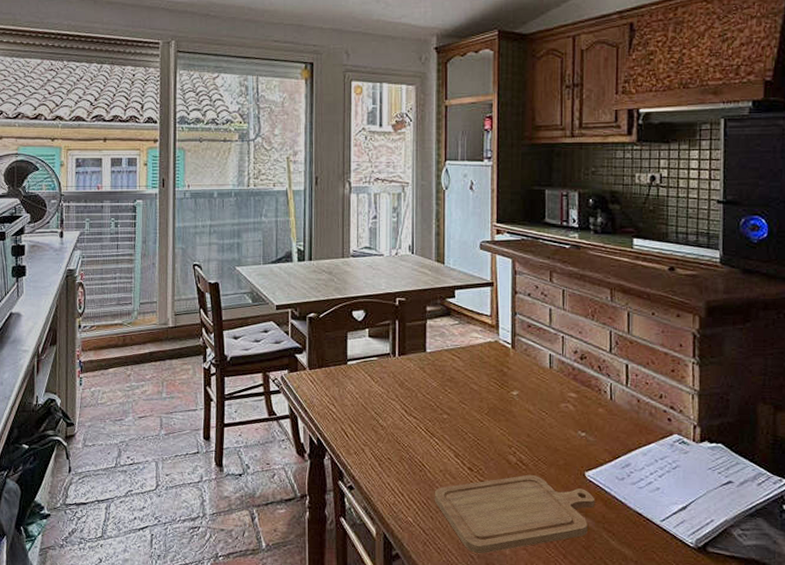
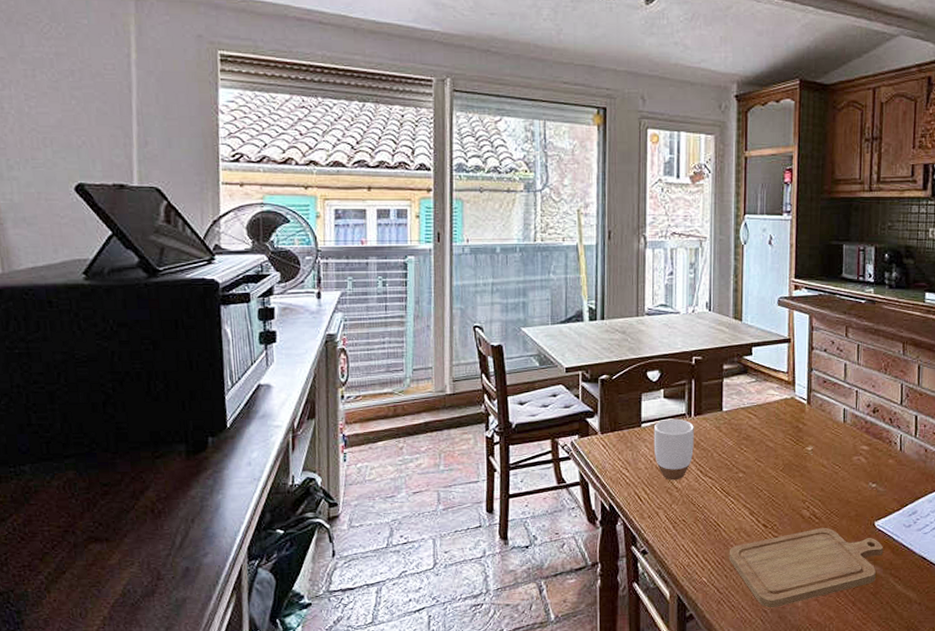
mug: none [359,357,398,418] -> present [653,418,694,480]

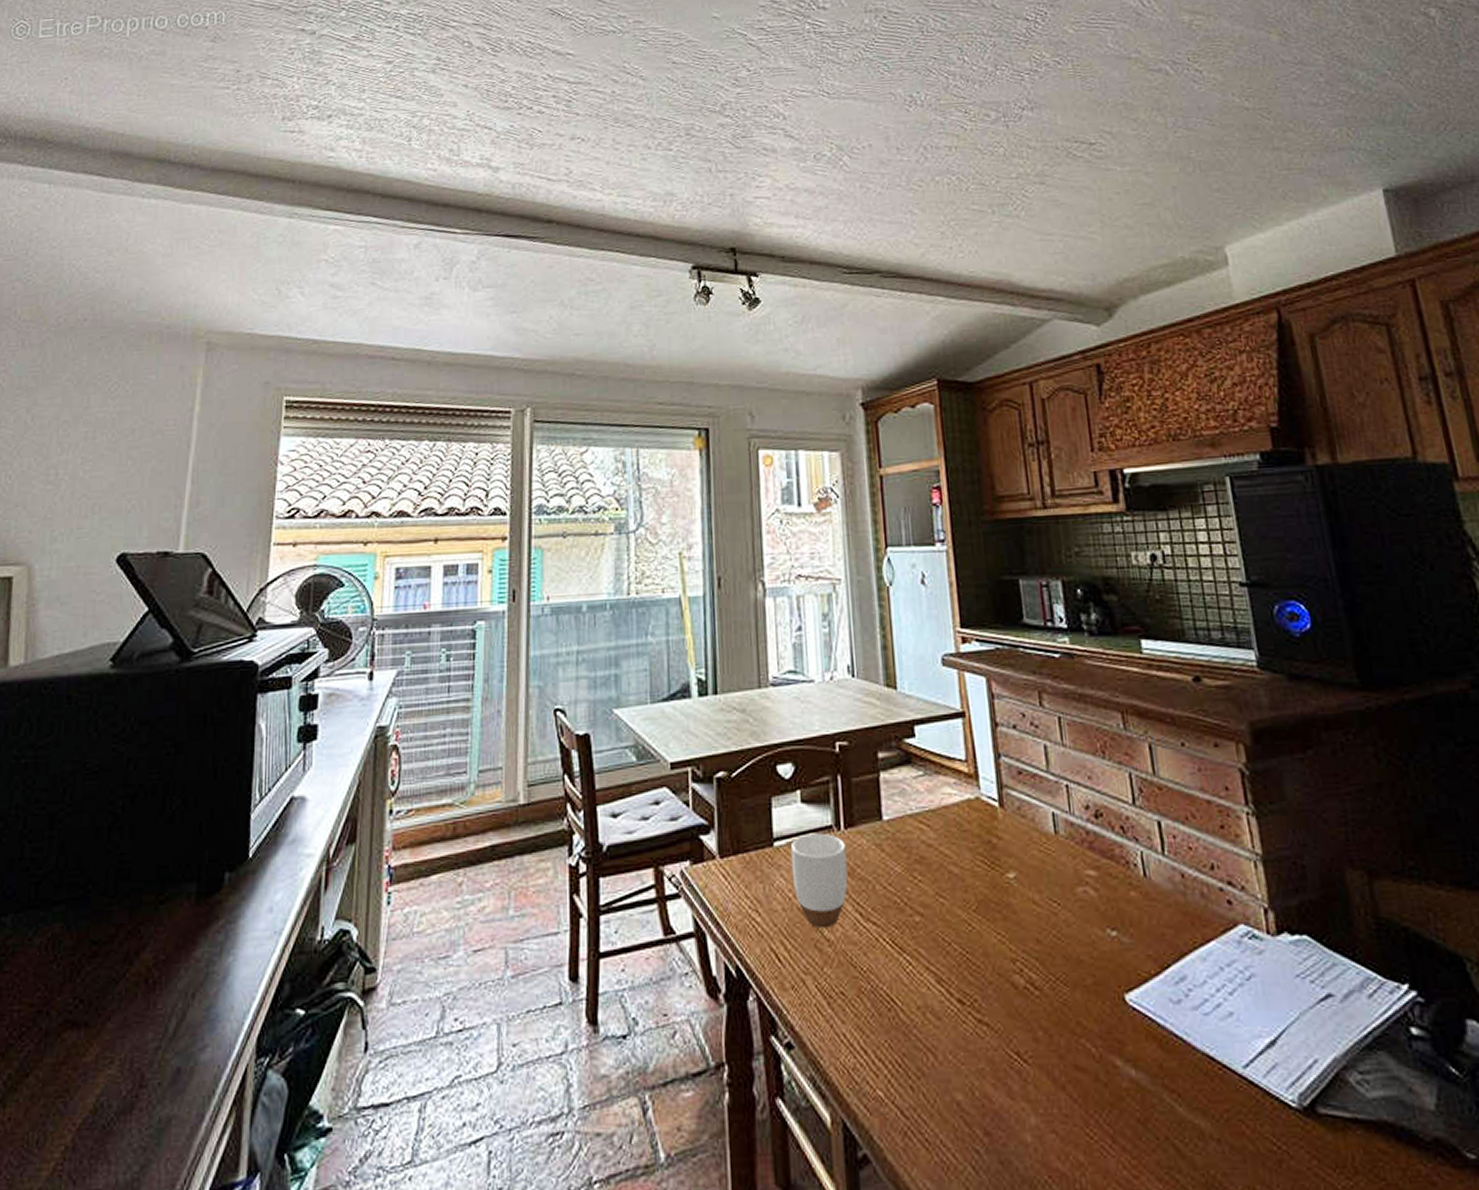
chopping board: present [728,527,884,608] -> none [912,1004,1146,1146]

